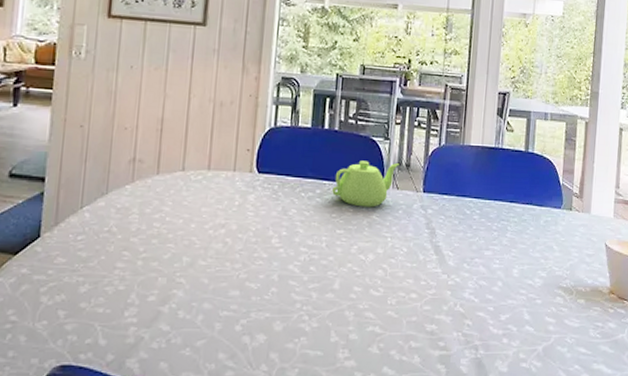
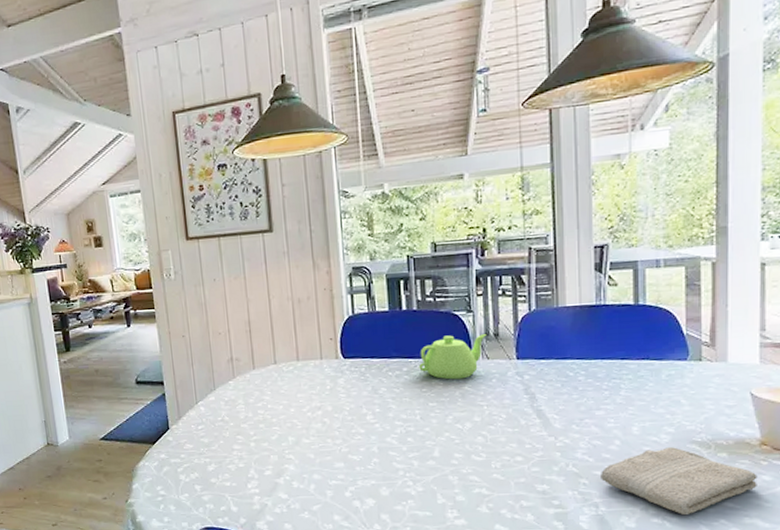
washcloth: none [482,291,606,359] -> present [599,447,758,515]

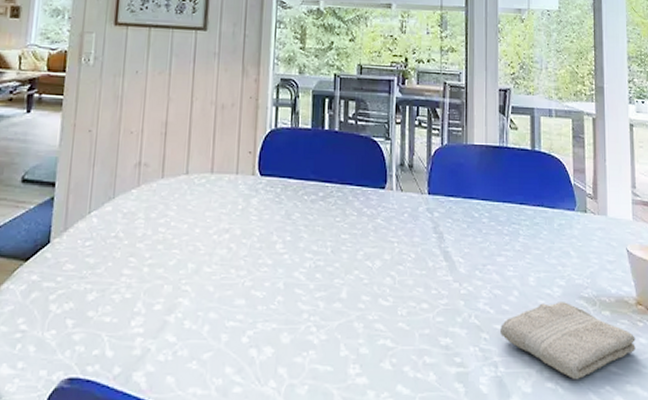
teapot: present [419,334,487,380] -> none [335,162,402,211]

